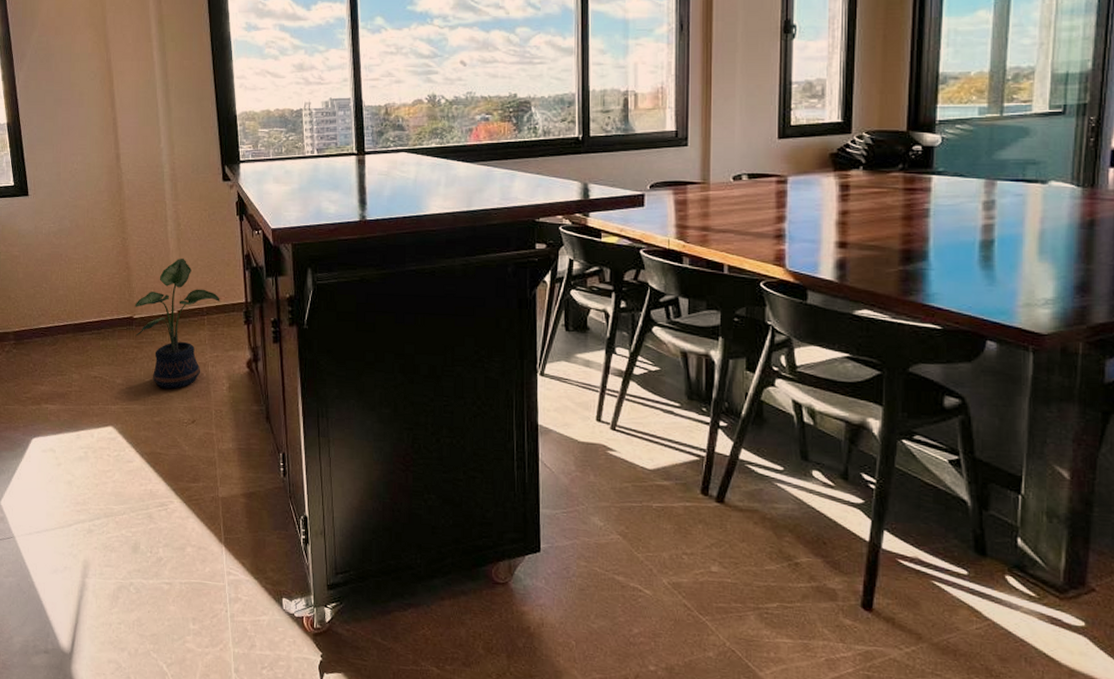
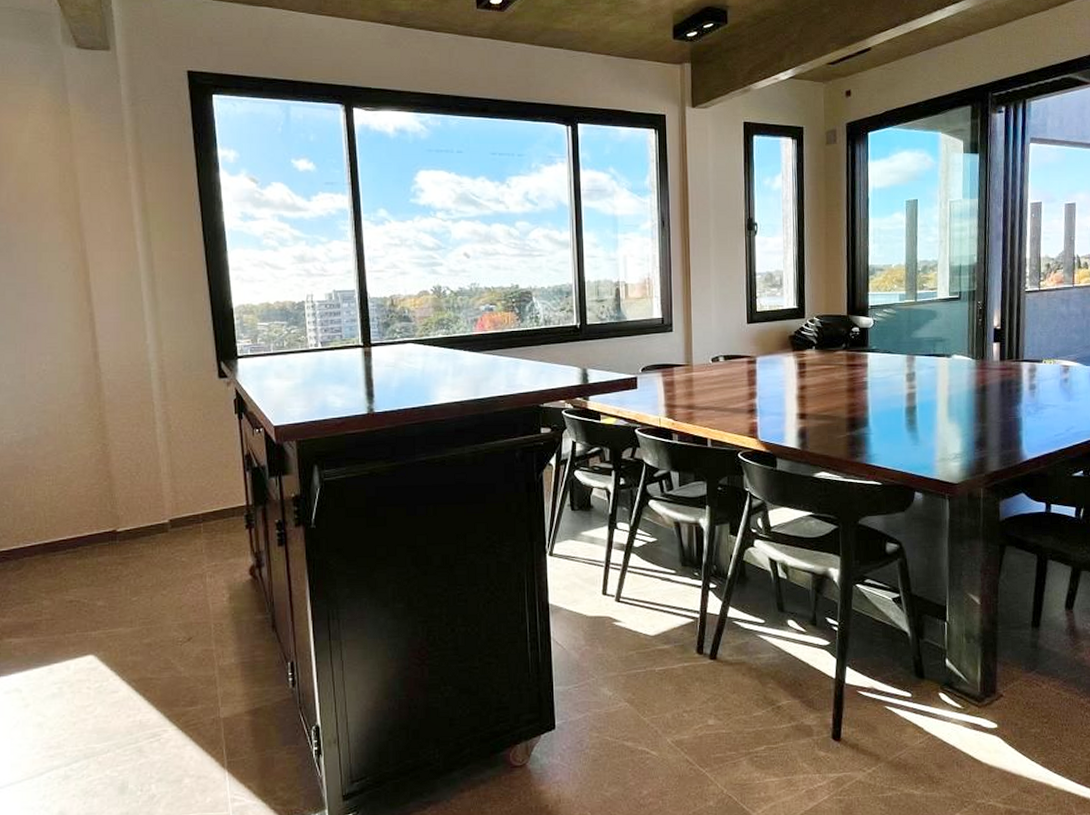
potted plant: present [134,259,220,389] -> none [118,463,218,606]

